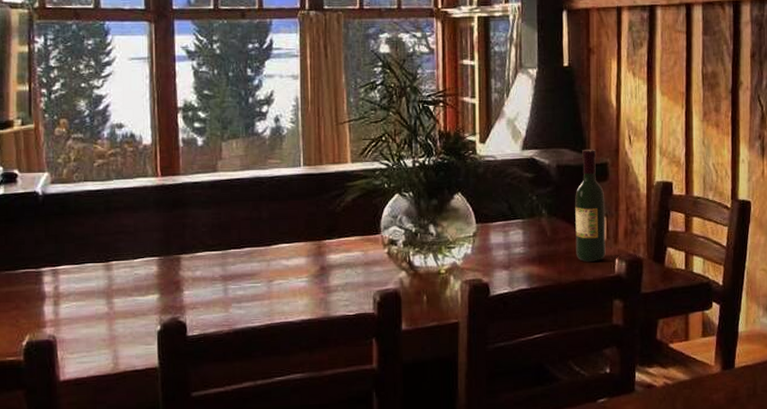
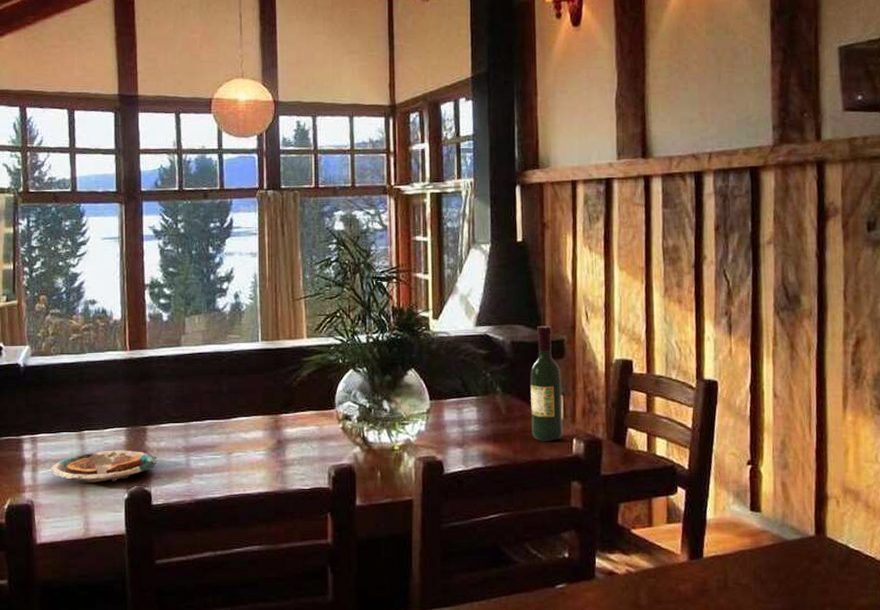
plate: none [73,280,192,316] -> present [49,450,157,483]

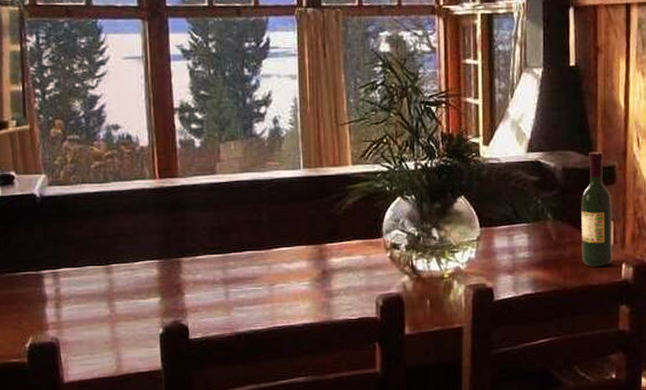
plate: present [49,450,157,483] -> none [75,283,193,318]

